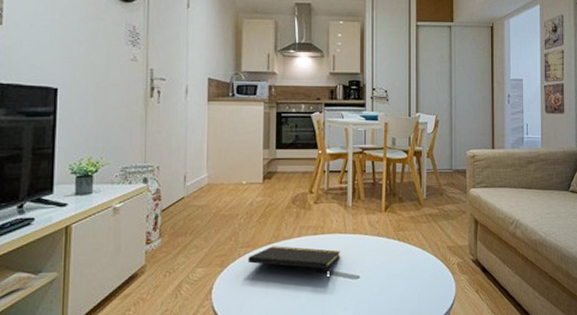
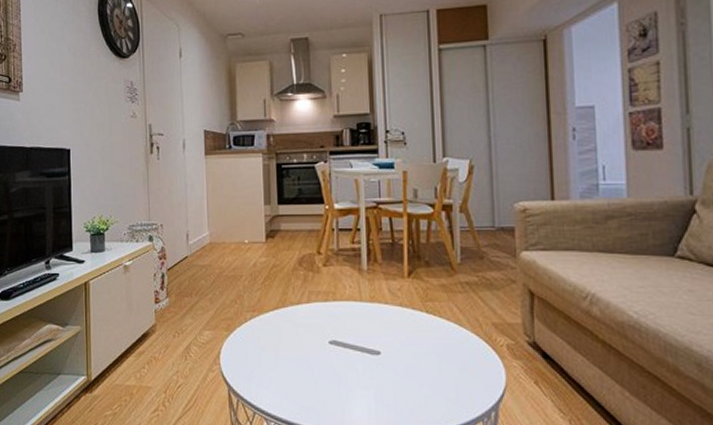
notepad: present [248,246,340,280] -> none [254,312,356,354]

